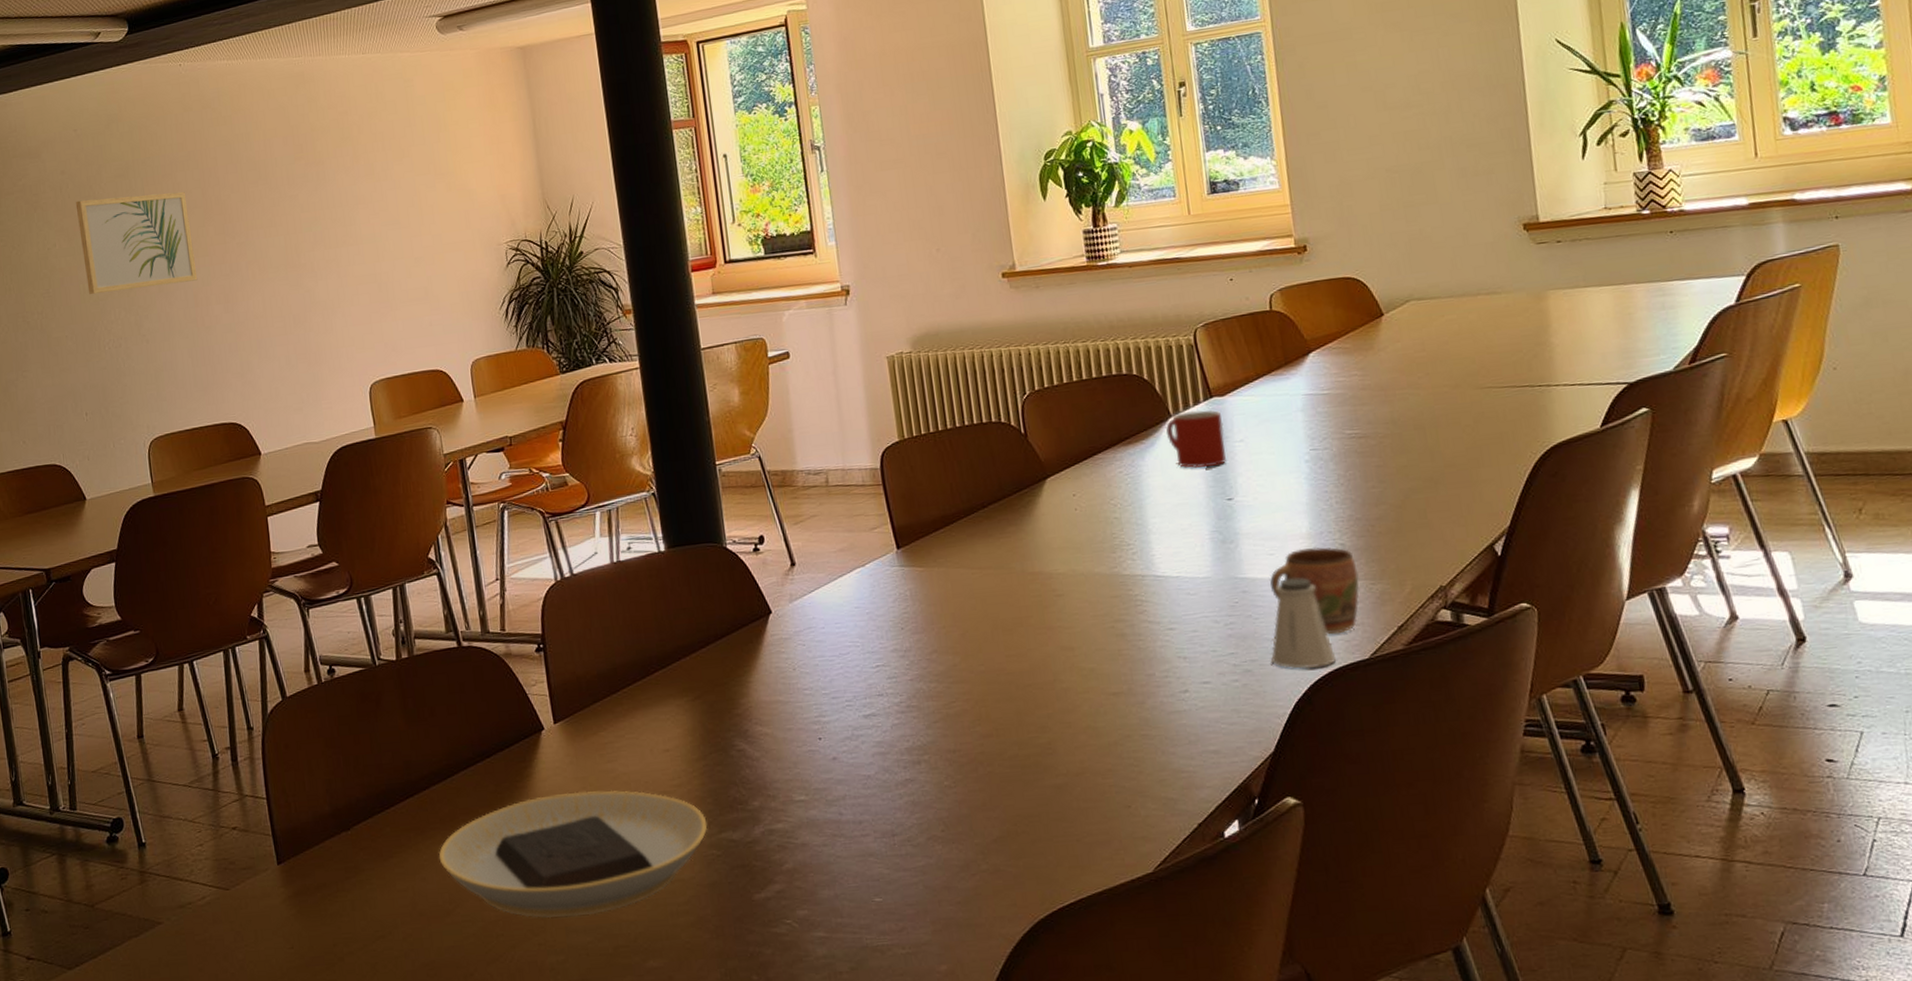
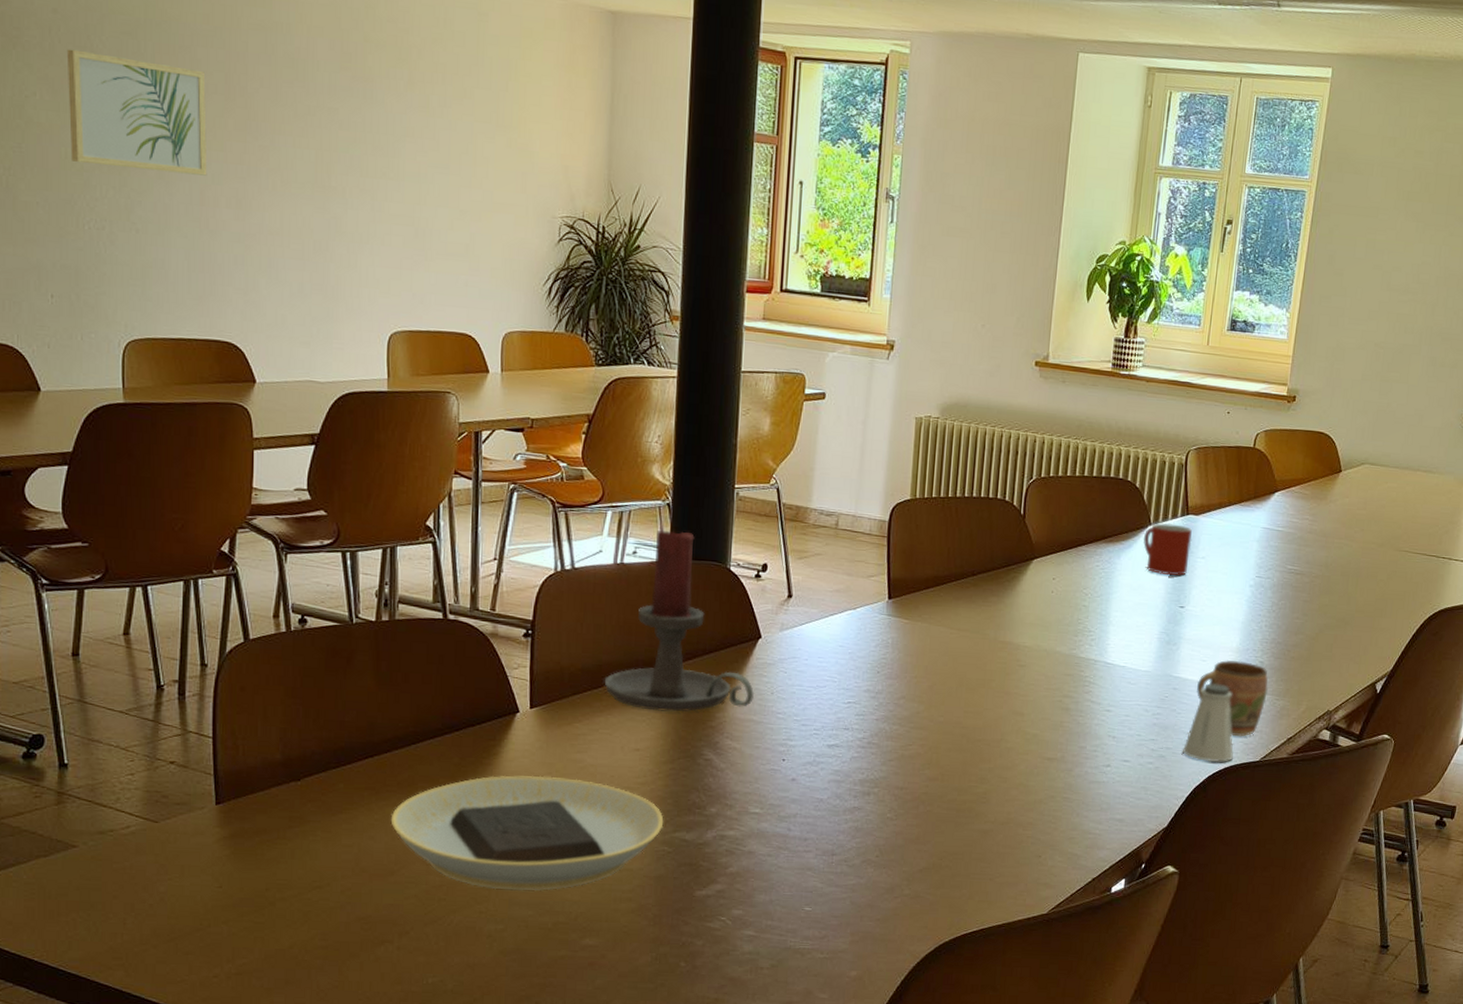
candle holder: none [622,518,776,708] -> present [605,529,754,712]

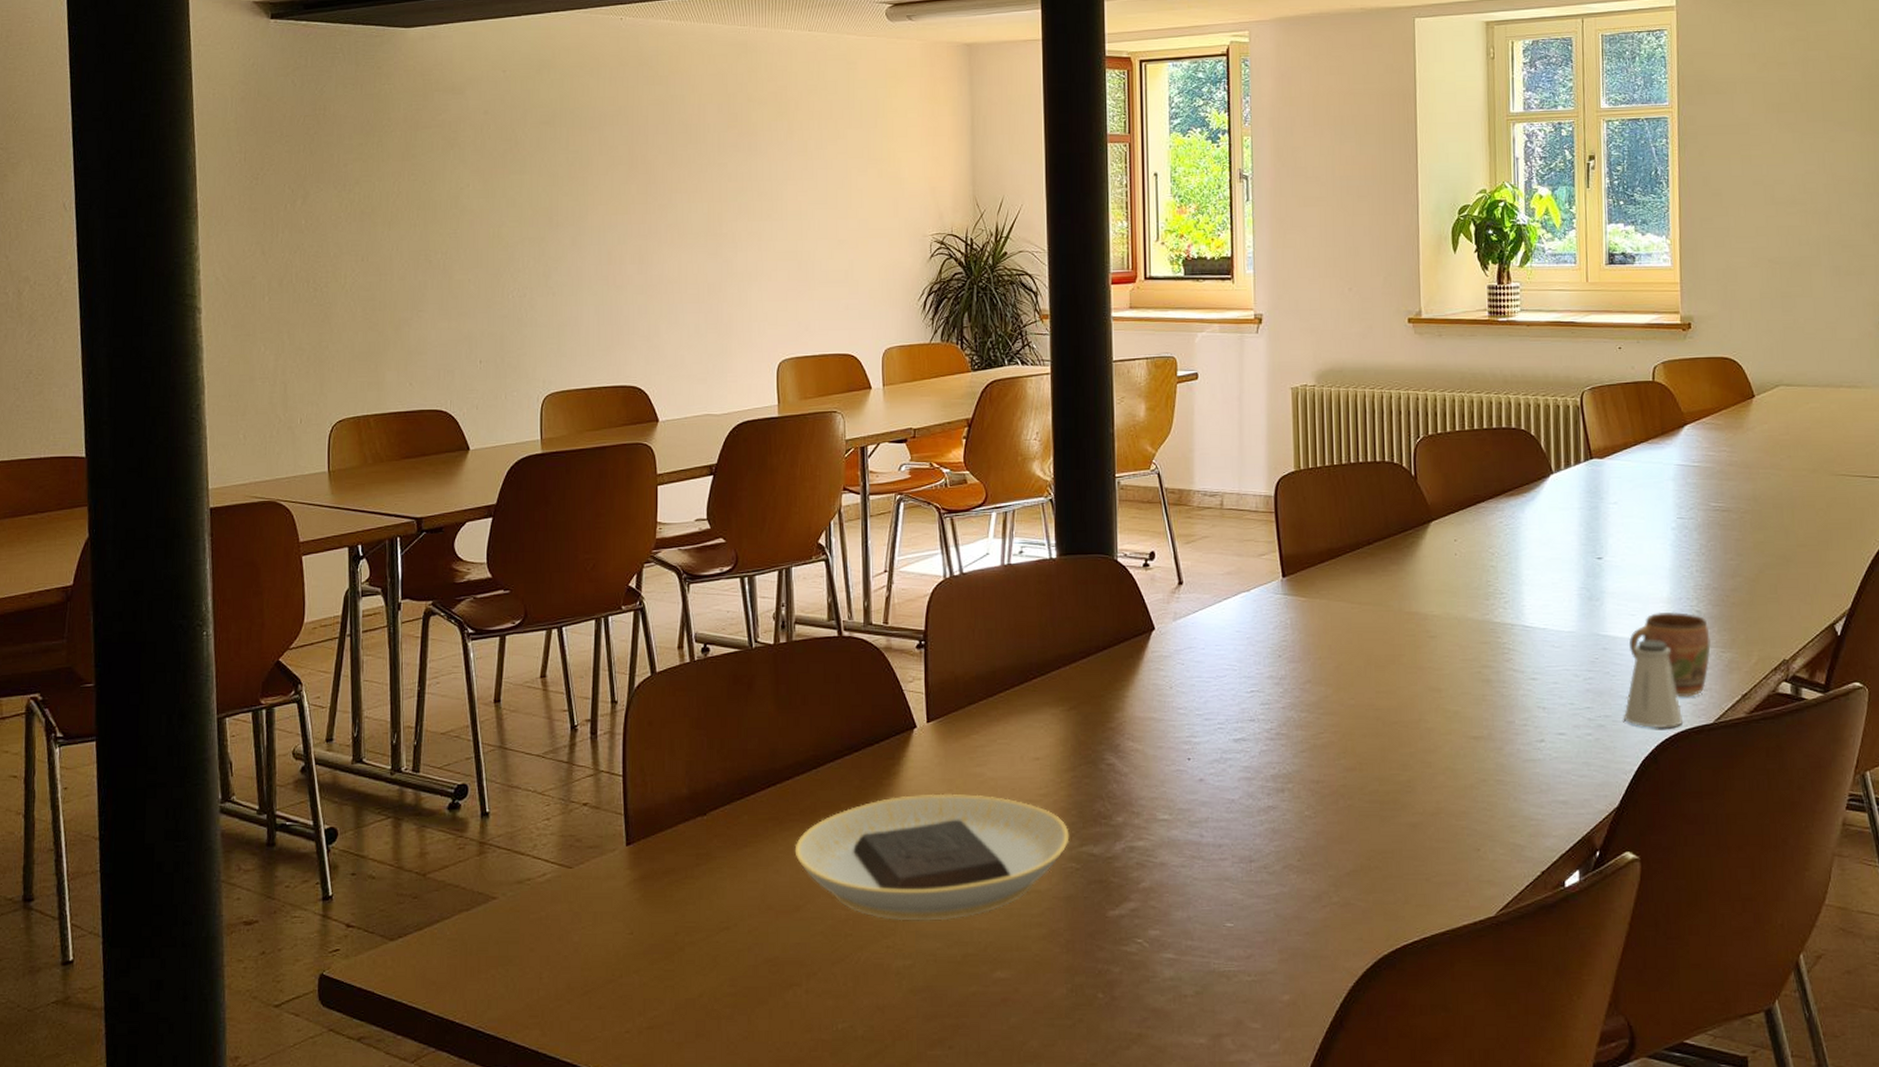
wall art: present [66,49,207,176] -> none [495,143,614,240]
candle holder: present [605,529,754,712] -> none [1000,525,1152,716]
mug: present [1143,523,1192,576] -> none [1547,470,1600,525]

